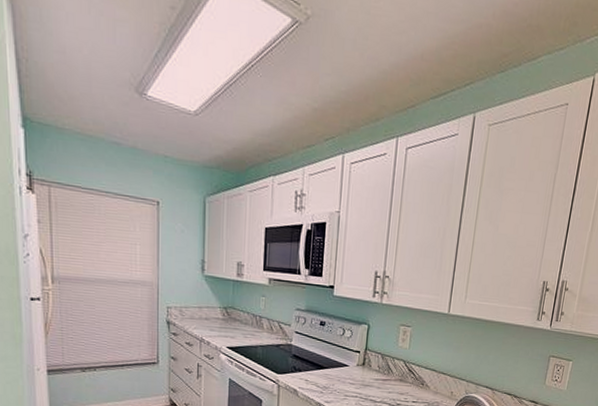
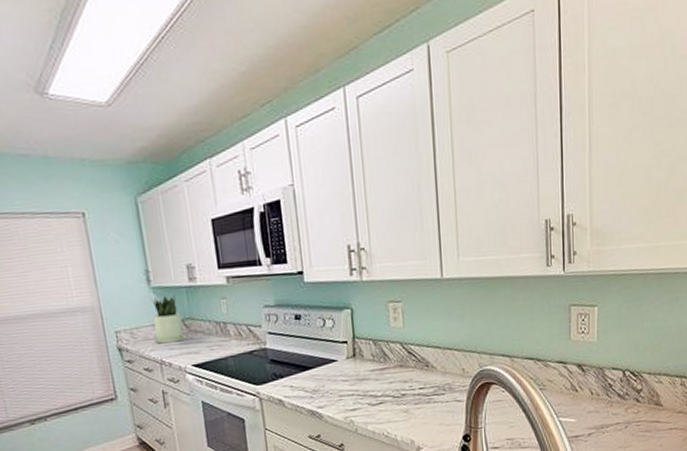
planter: none [199,284,227,326] -> present [151,294,188,344]

